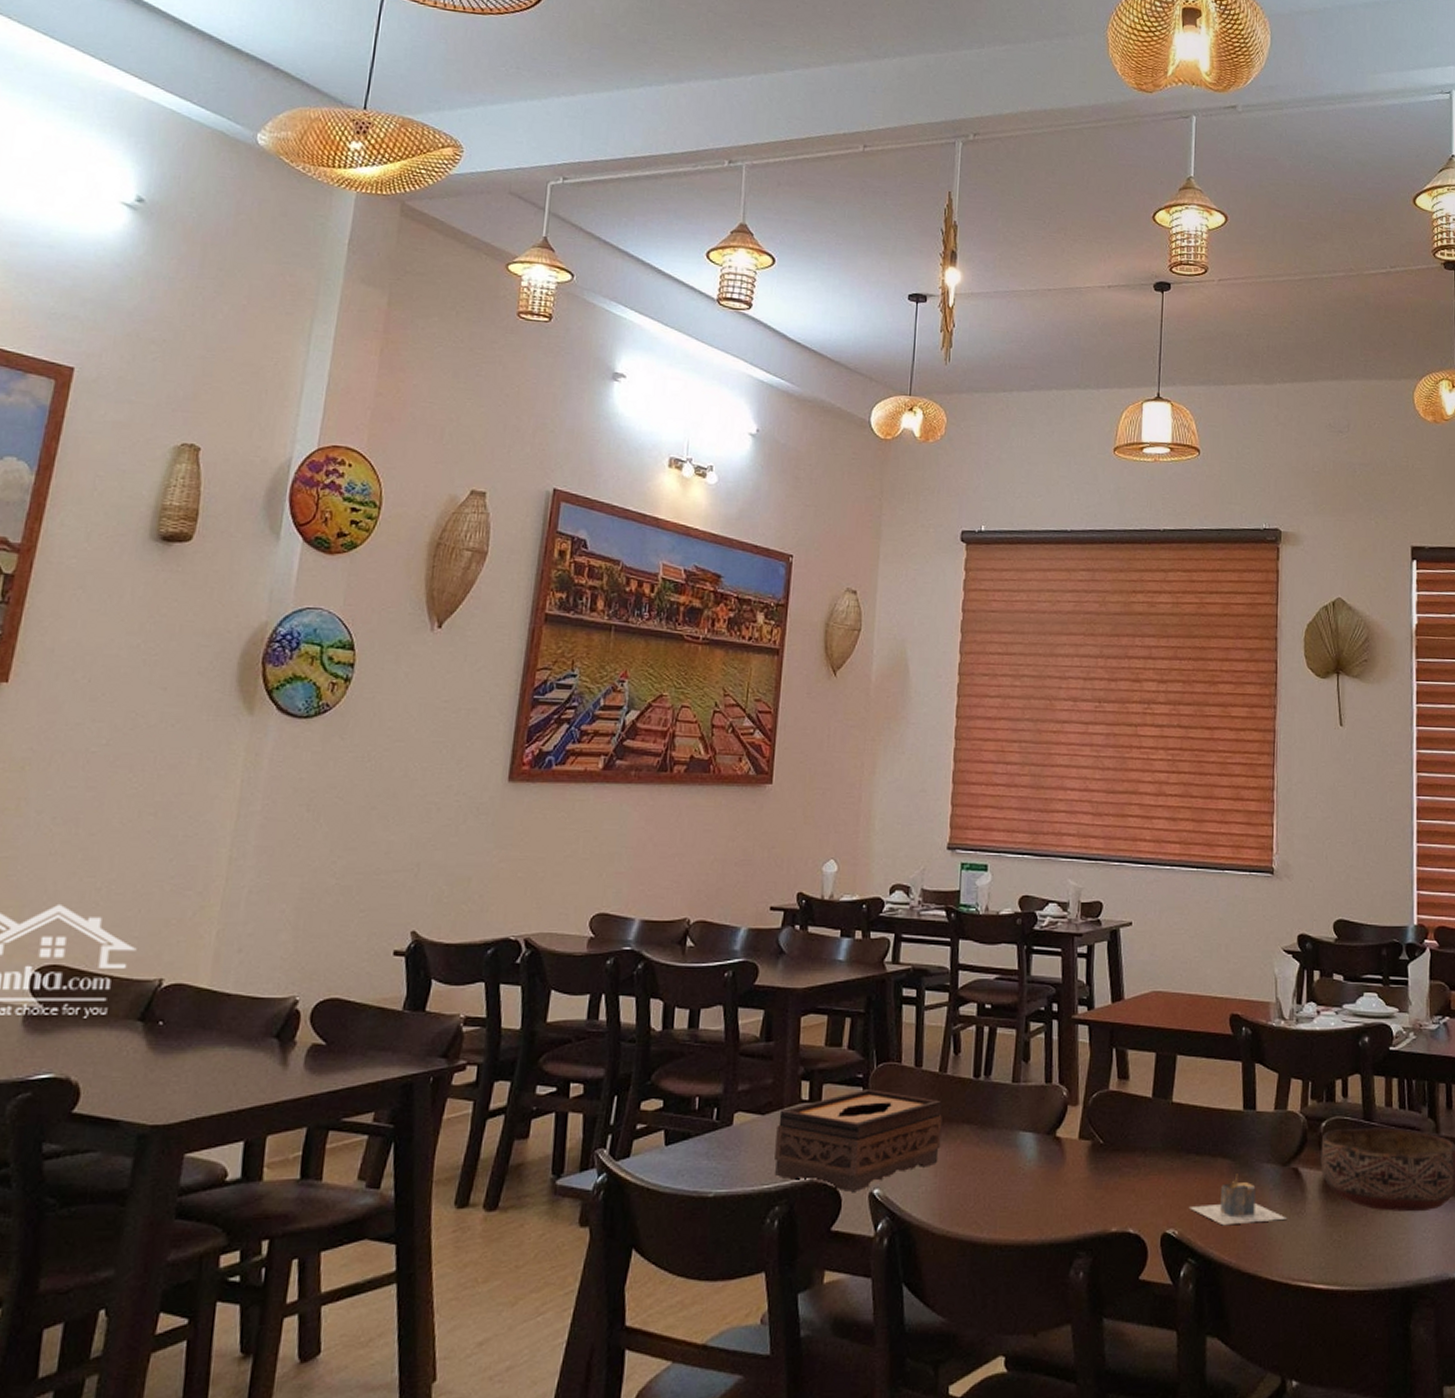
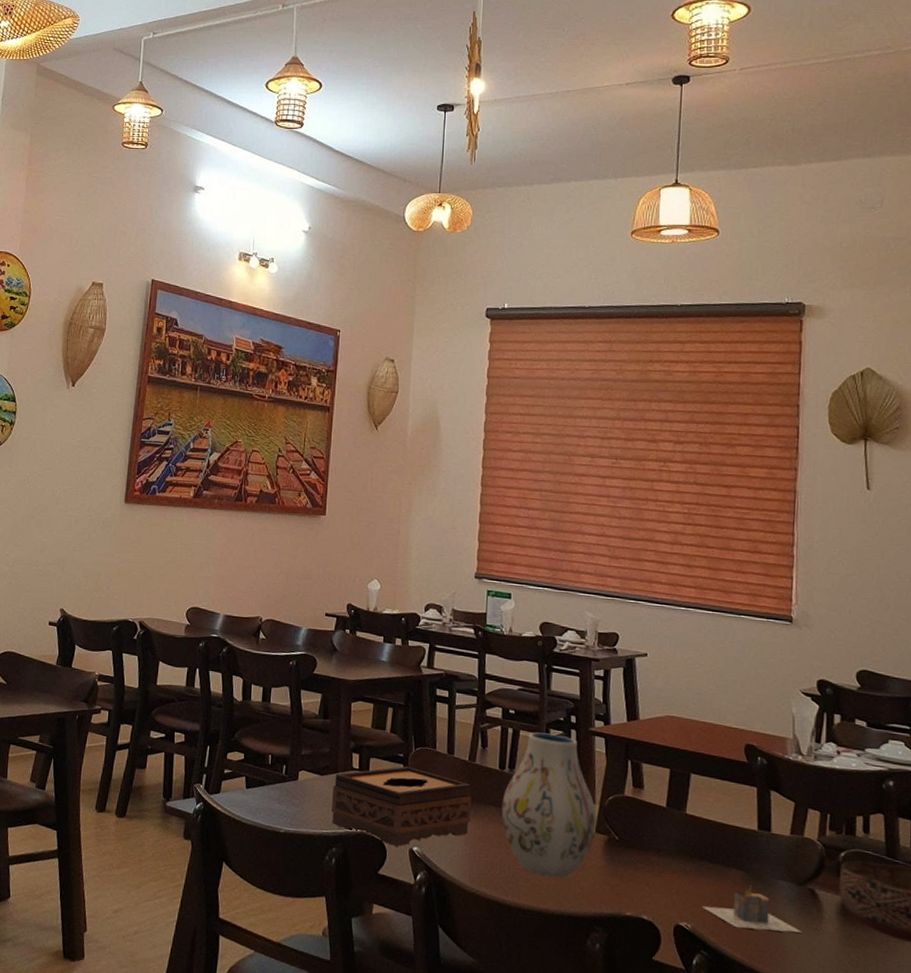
vase: none [976,1027,1080,1201] -> present [501,732,597,878]

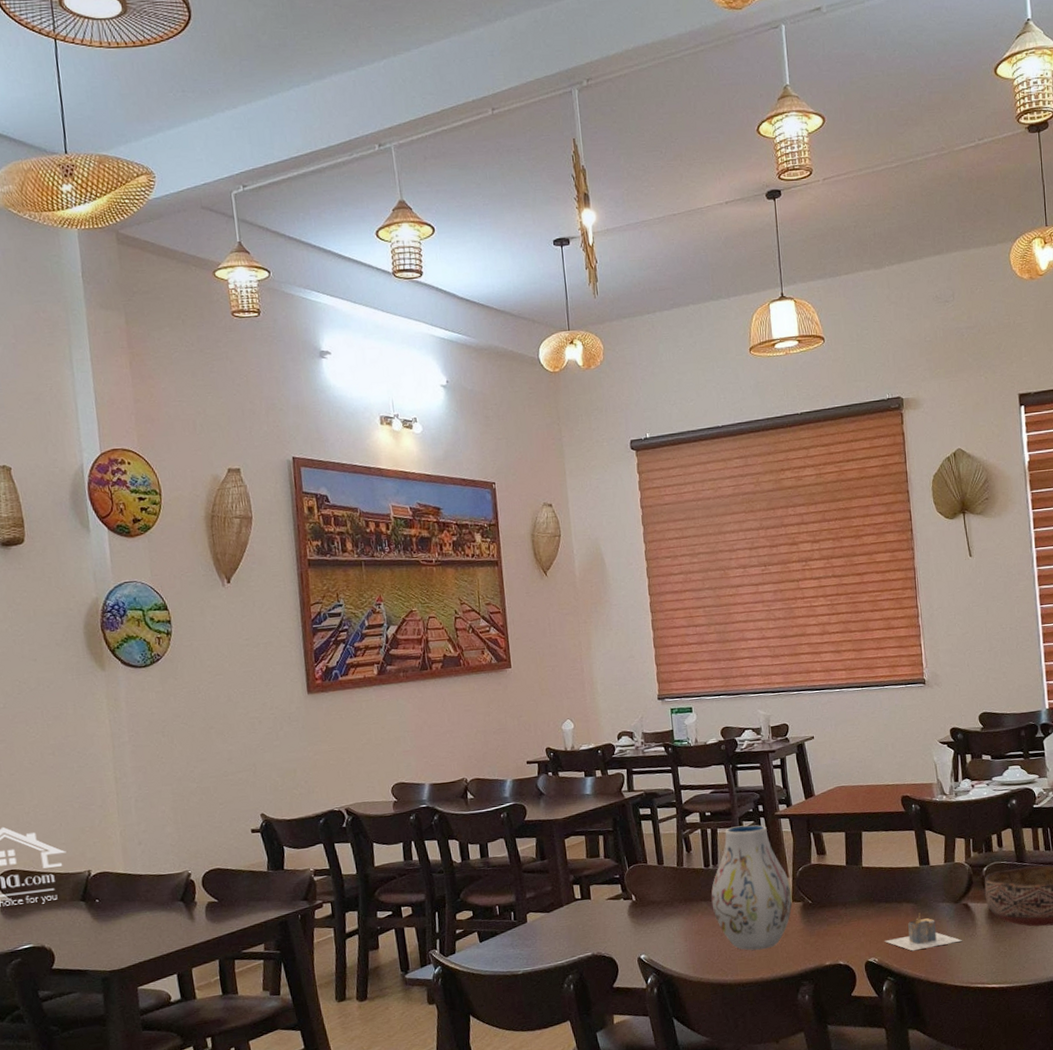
tissue box: present [332,766,472,846] -> none [560,885,687,959]

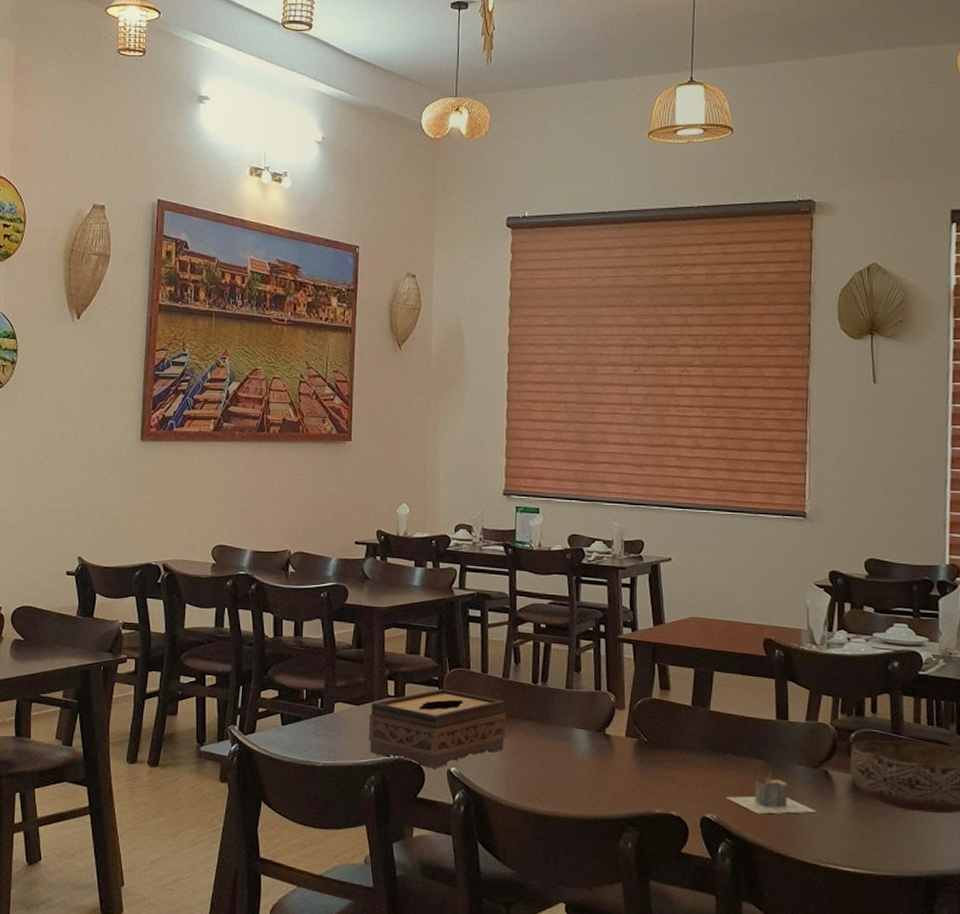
tissue box: none [560,885,687,959] -> present [369,689,506,768]
vase: present [711,825,793,951] -> none [535,644,626,784]

